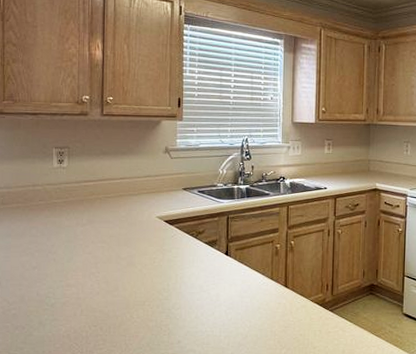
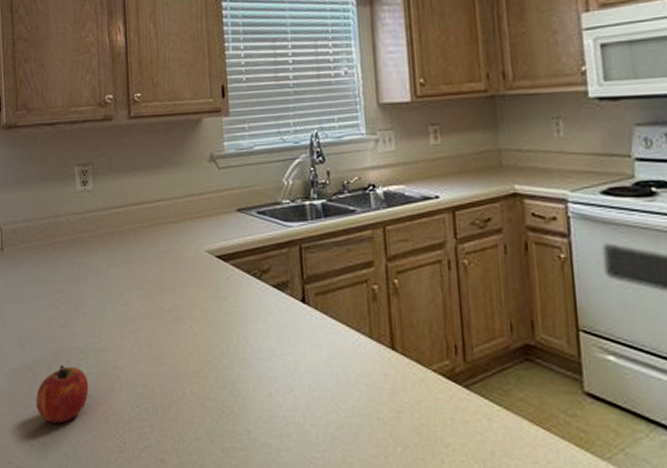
fruit: none [9,296,55,340] -> present [36,365,89,424]

